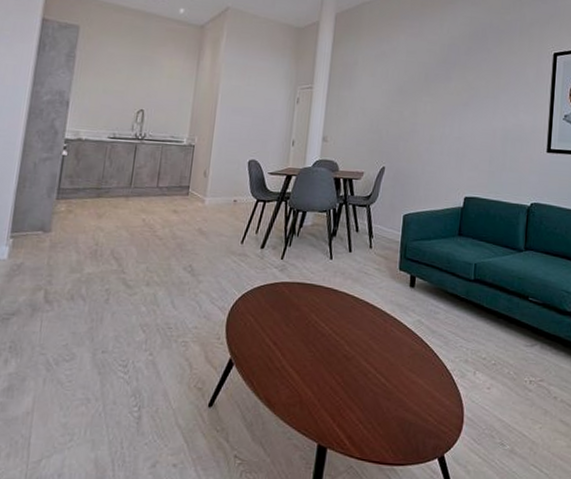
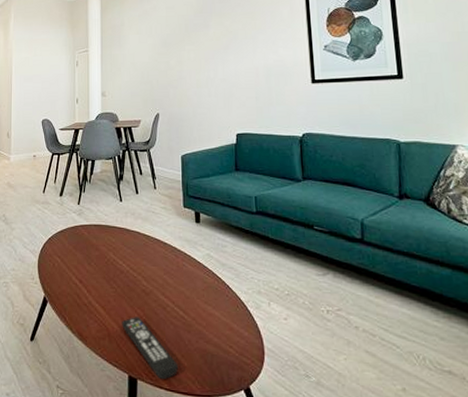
remote control: none [316,383,374,449] -> present [122,317,179,380]

